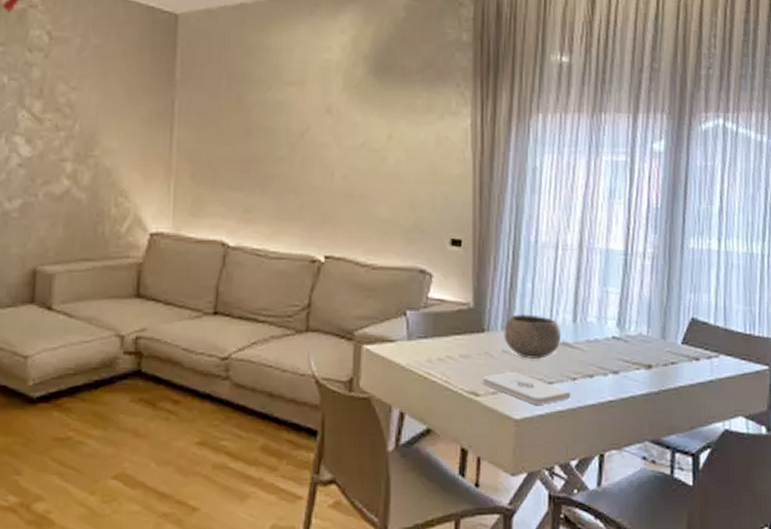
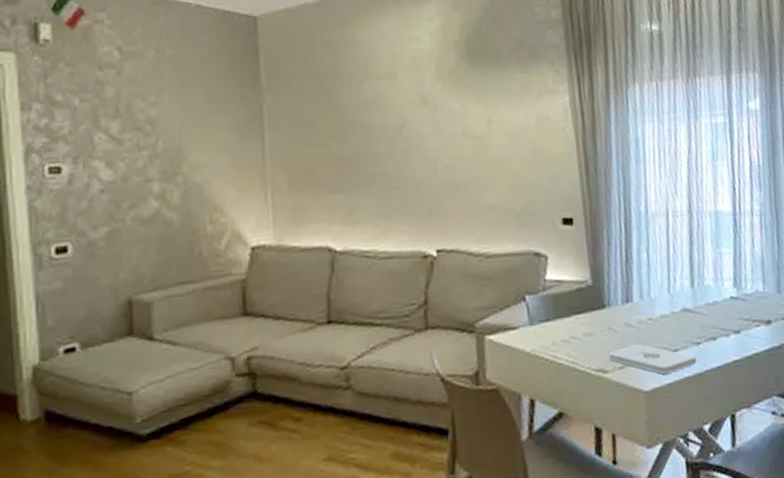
bowl: present [504,314,562,360] -> none [624,284,682,329]

